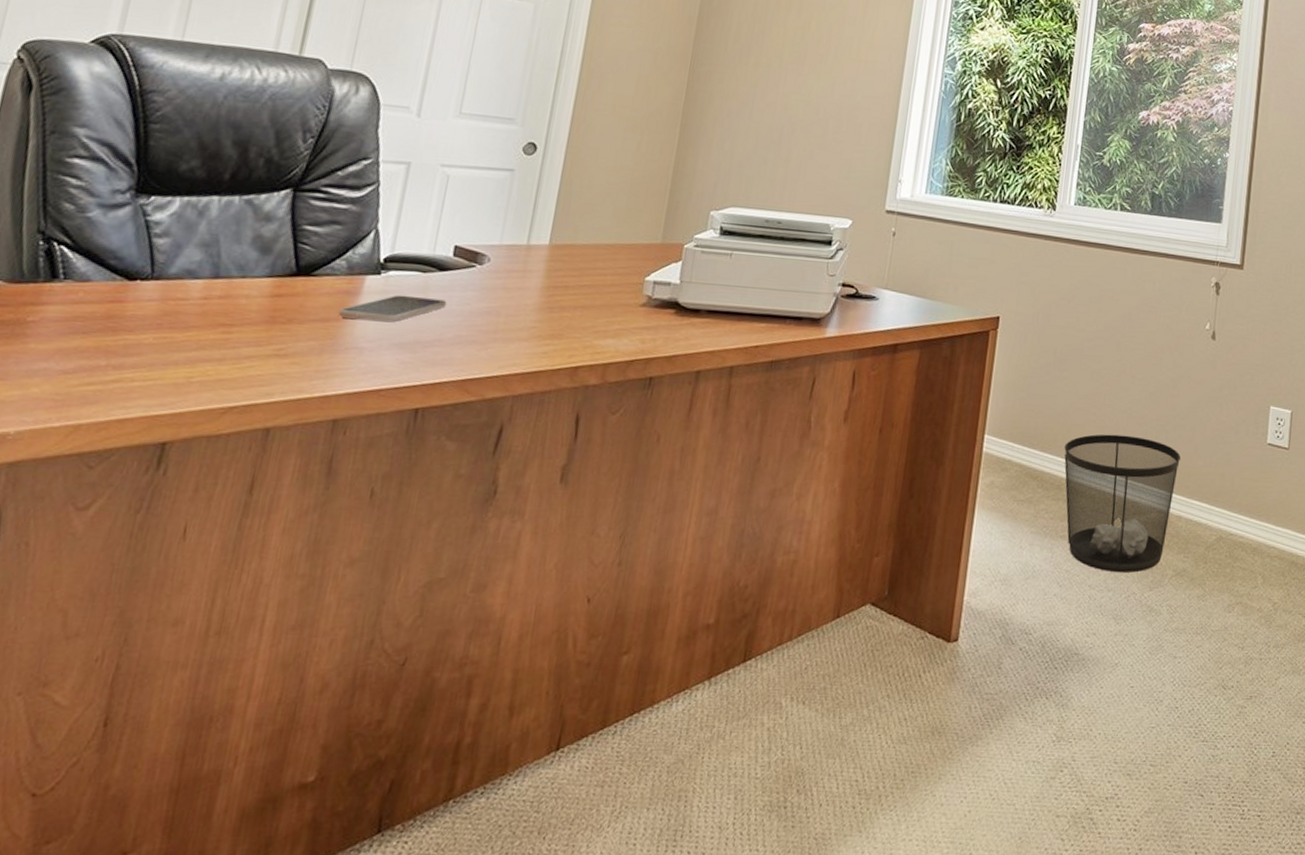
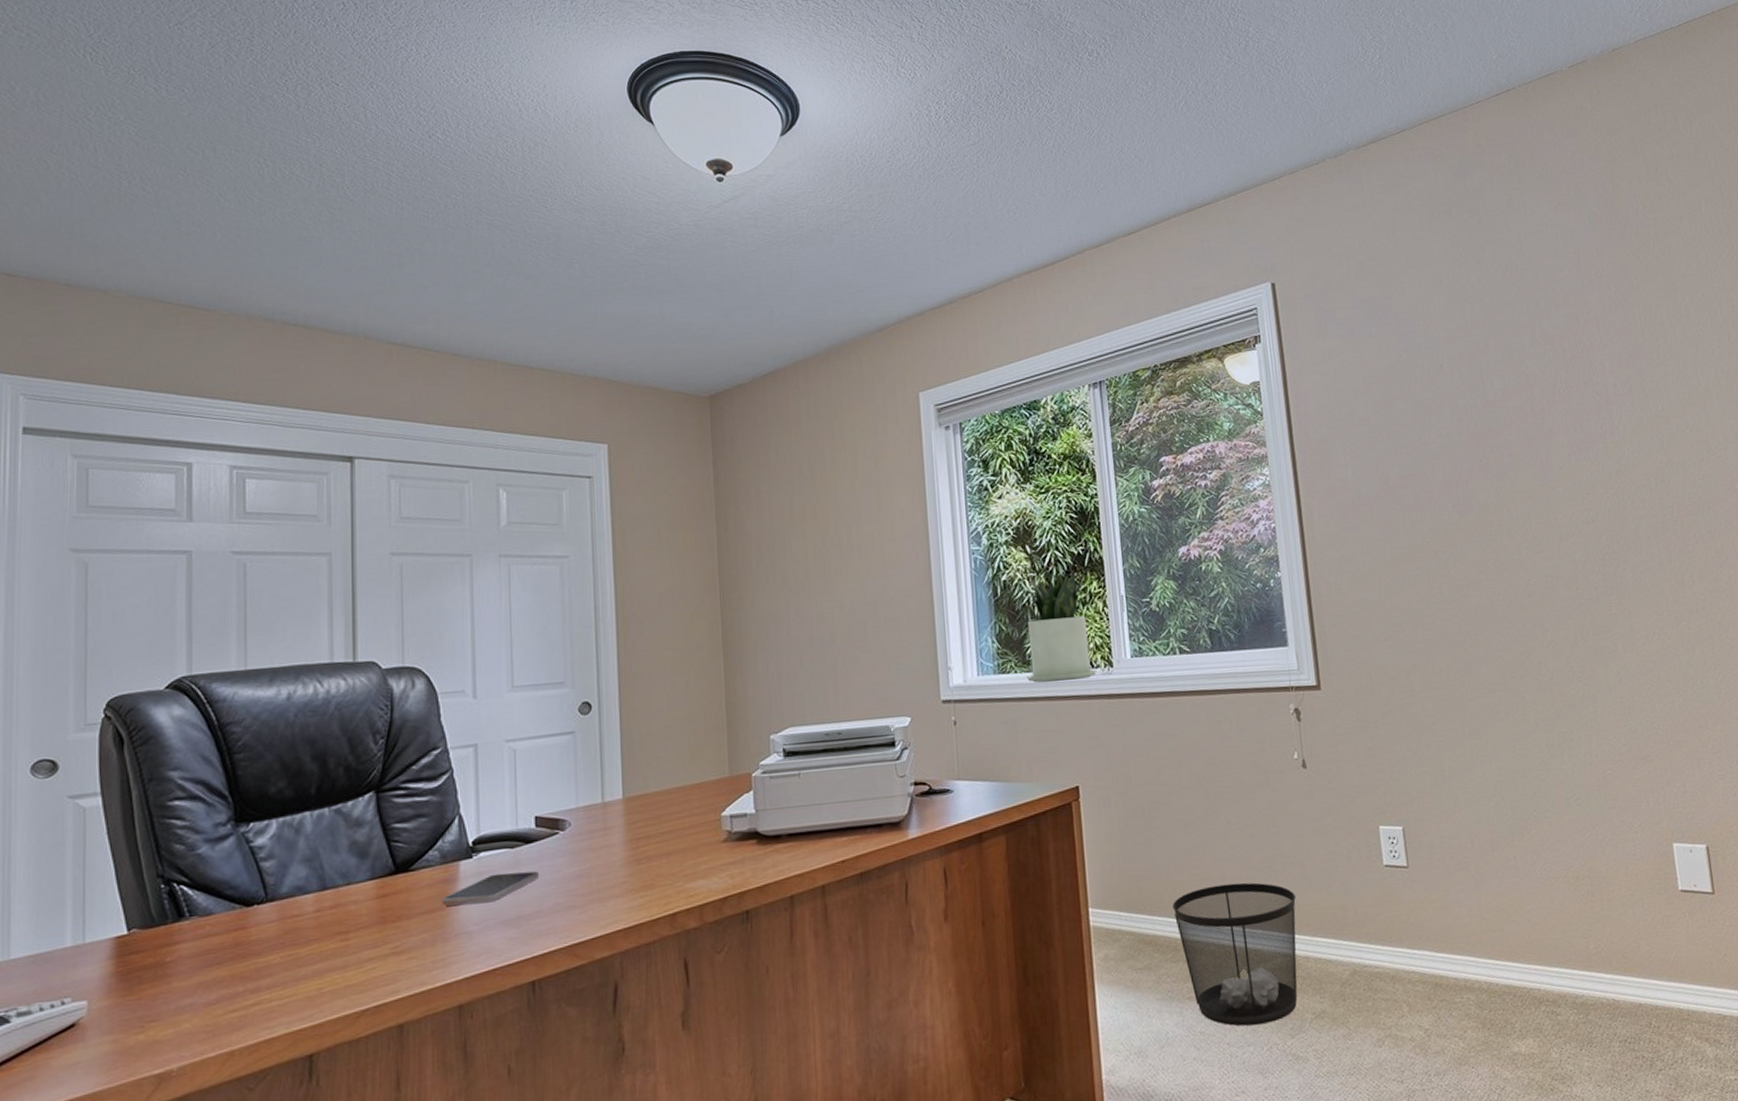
planter: none [972,109,1042,216] -> present [1025,574,1098,683]

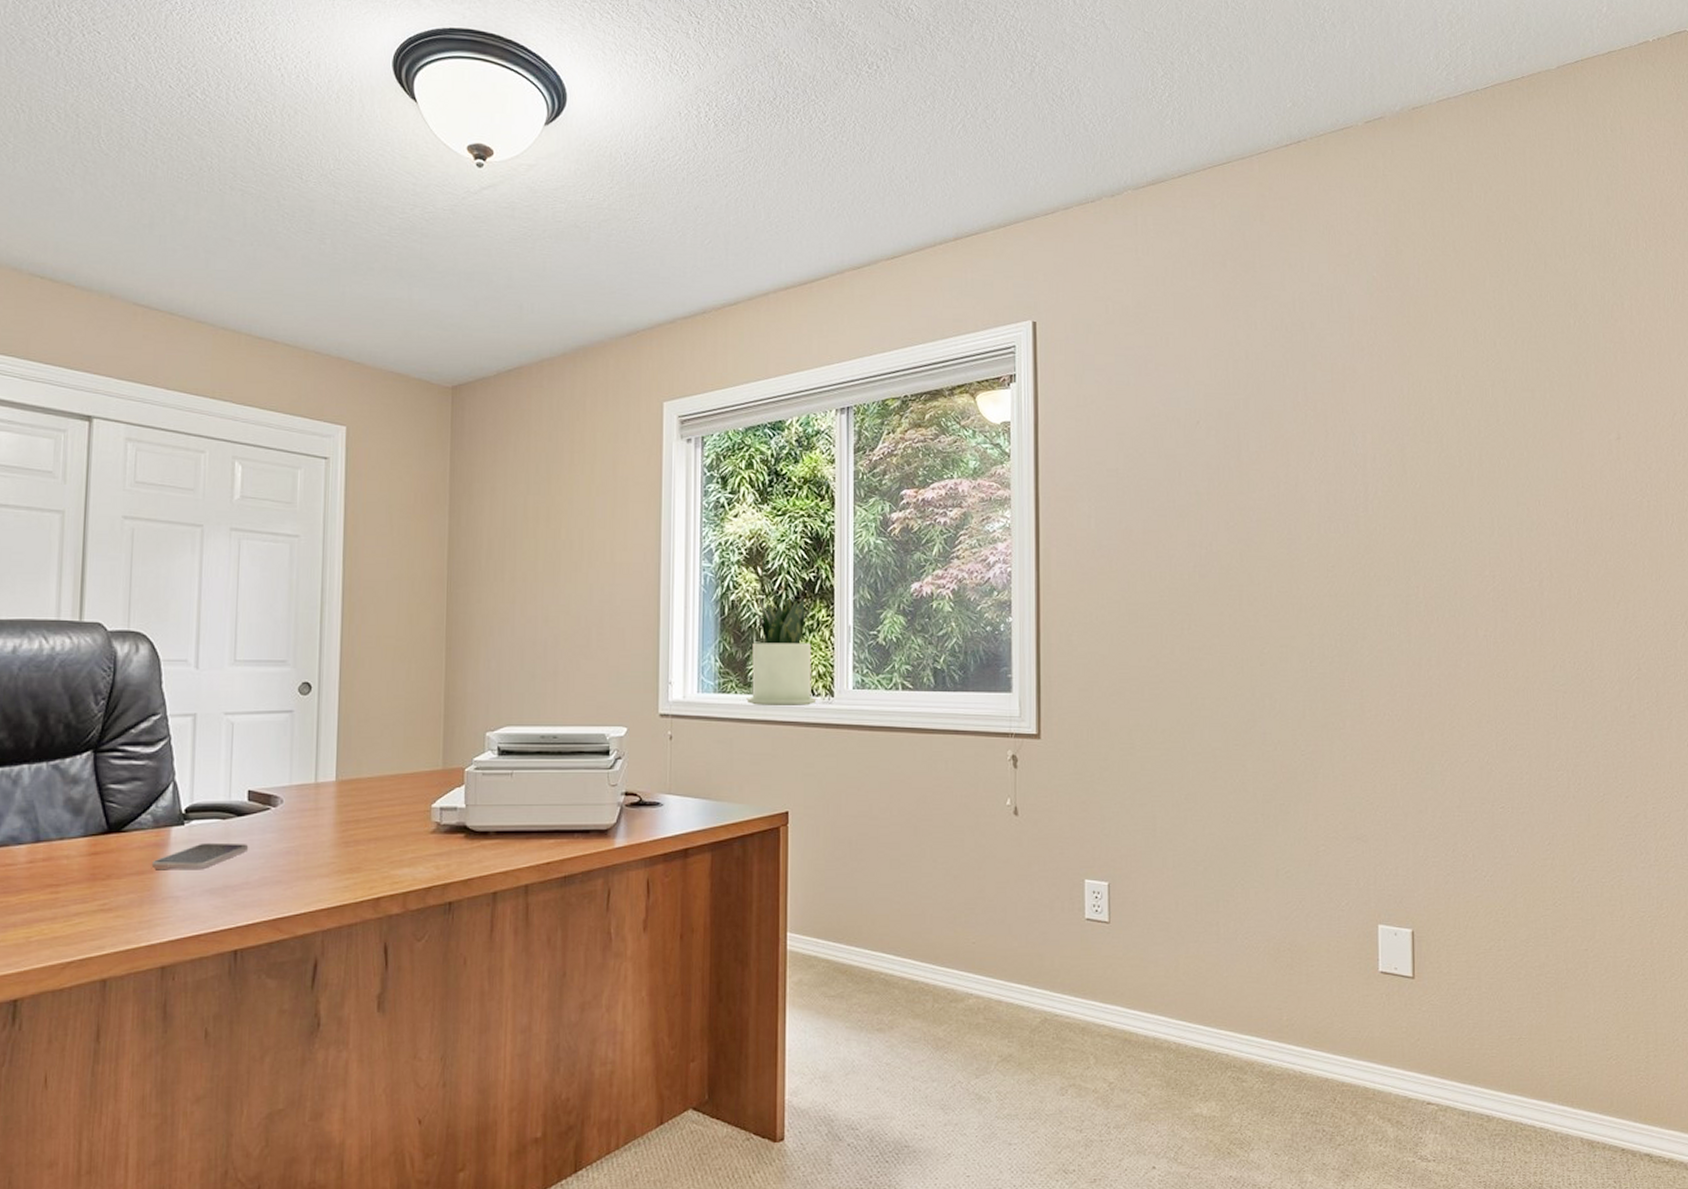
waste bin: present [1172,882,1298,1026] -> none [871,922,994,1062]

